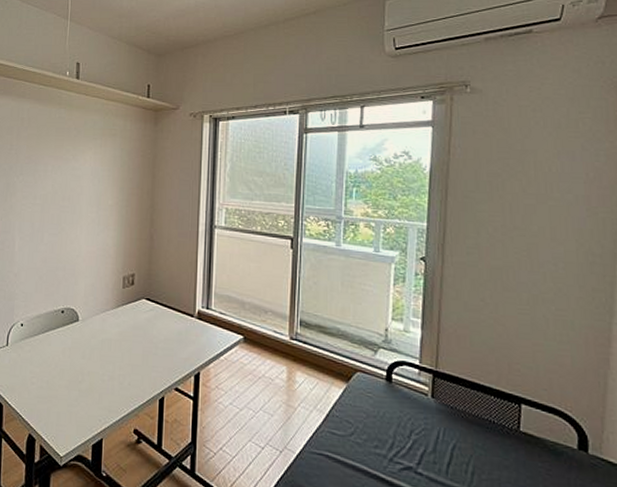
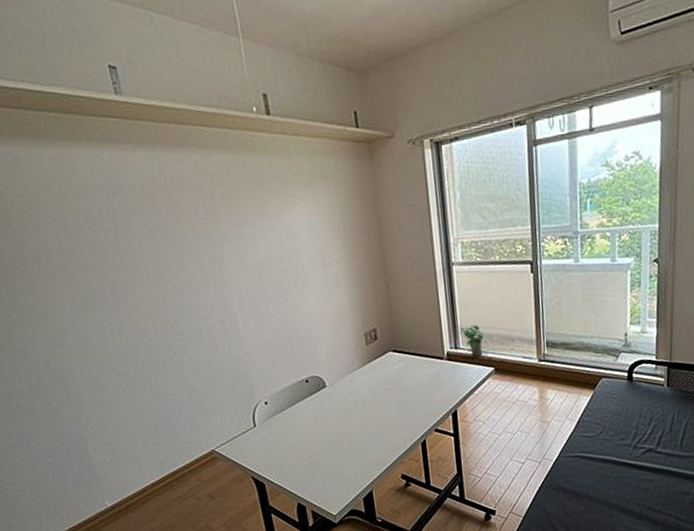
potted plant: none [213,288,239,321] -> present [458,325,487,356]

